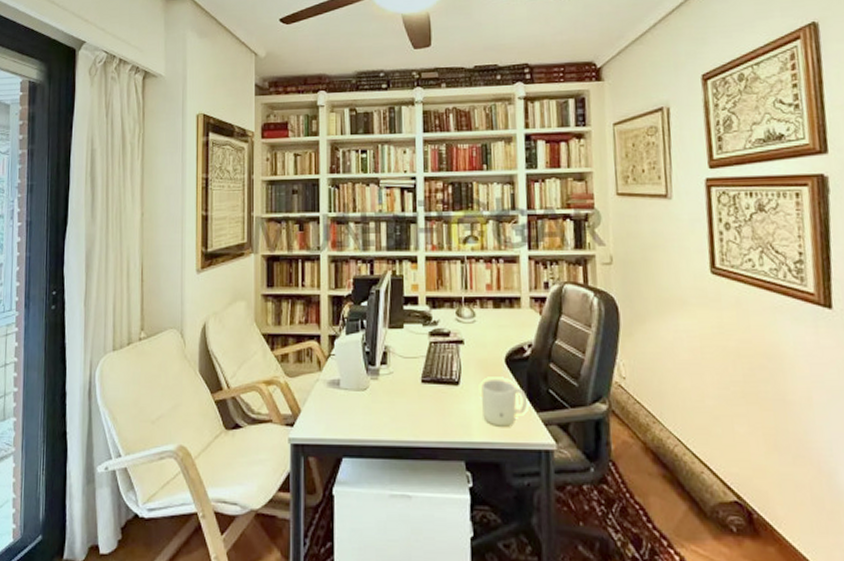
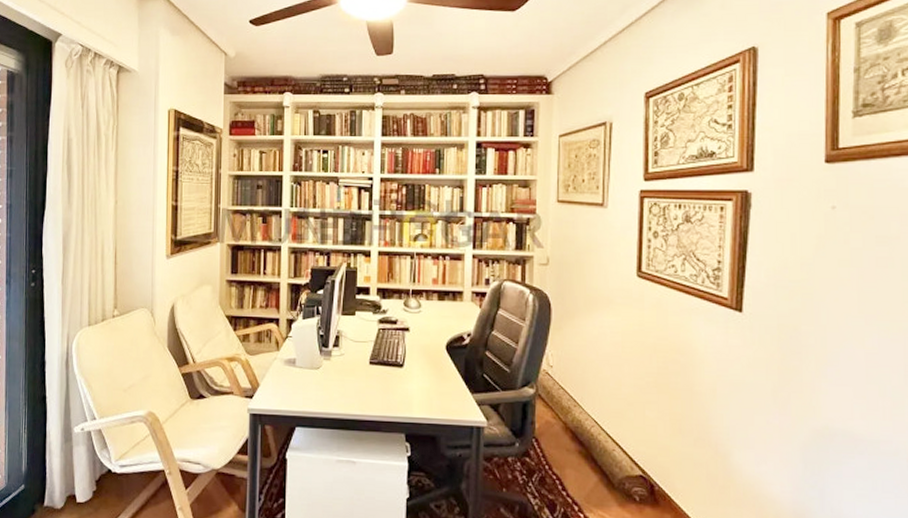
mug: present [481,378,528,427] -> none [423,363,464,405]

